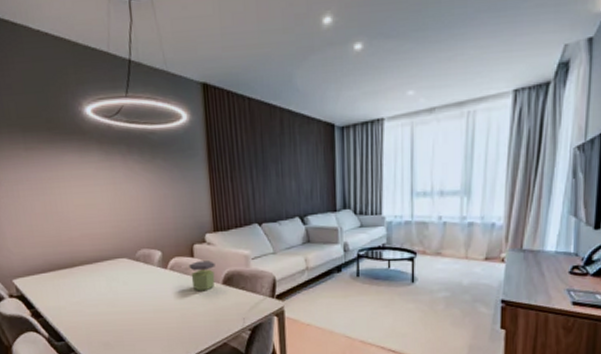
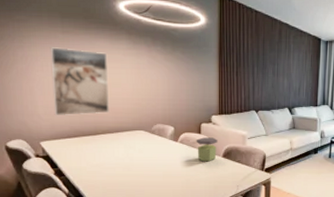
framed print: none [13,167,85,248] -> present [50,47,109,116]

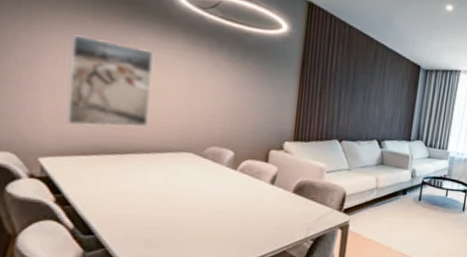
jar: present [196,137,218,162] -> none [260,167,289,198]

